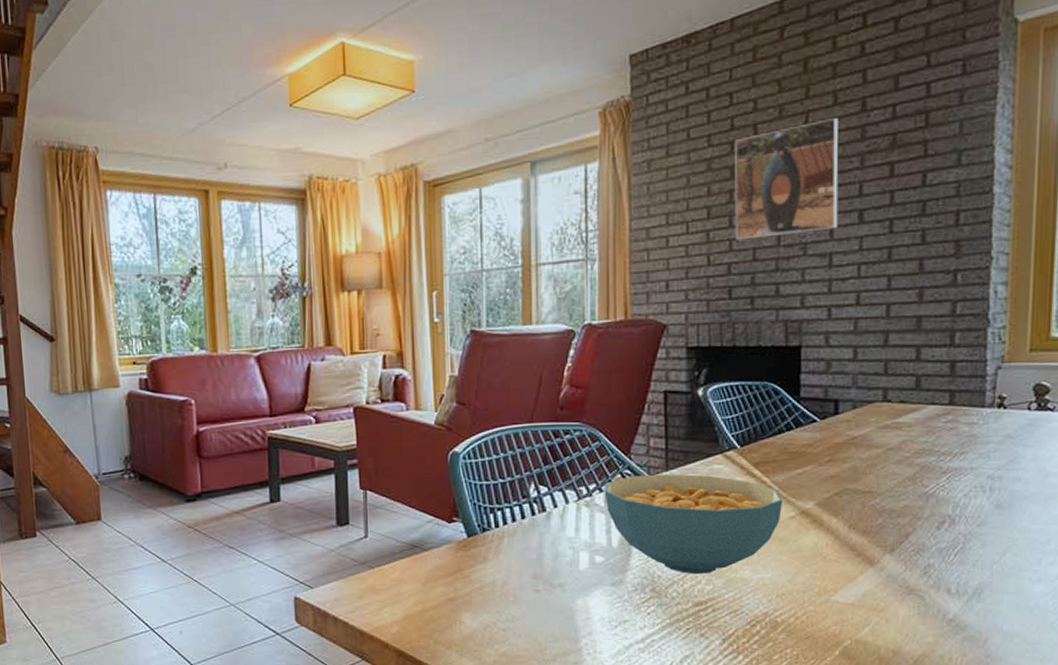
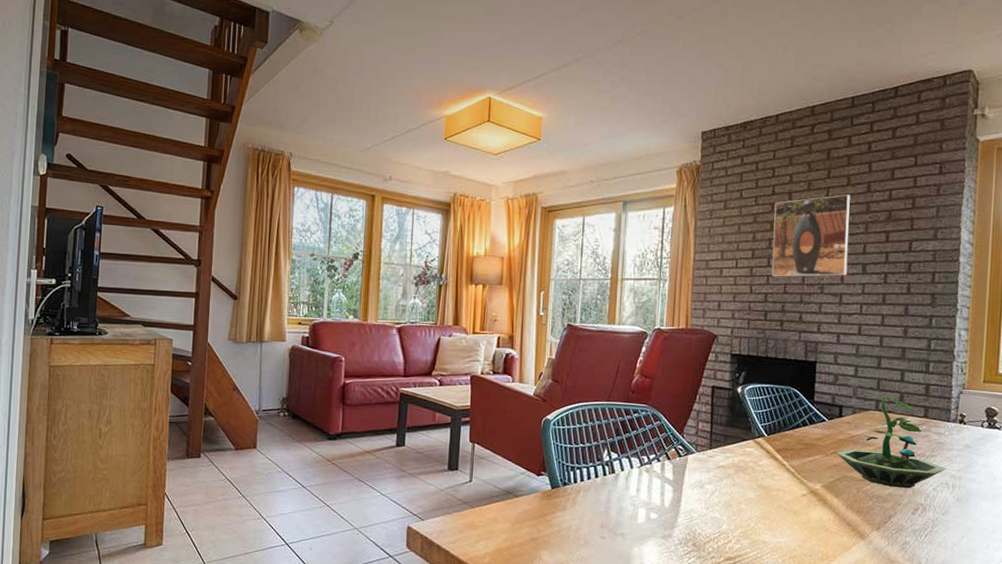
cereal bowl: present [604,473,783,575] -> none [661,451,798,535]
terrarium: none [832,381,981,498] -> present [836,395,946,489]

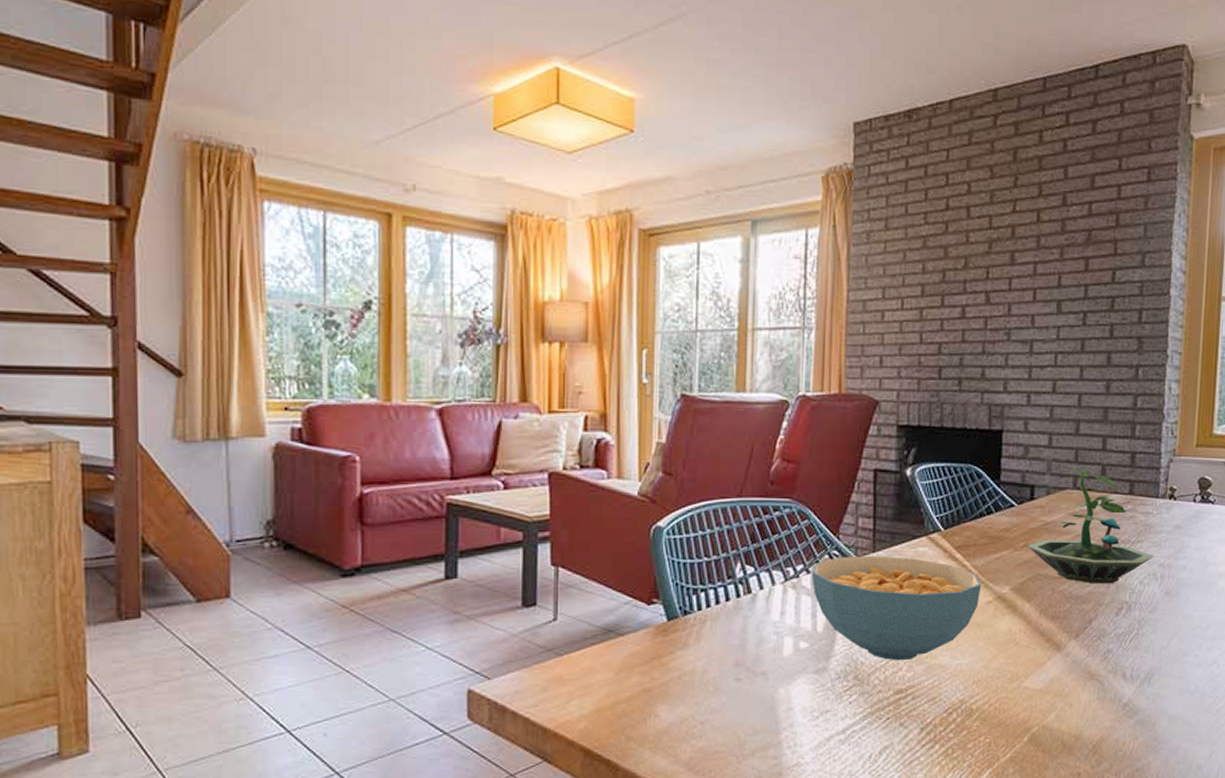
cereal bowl: none [661,451,798,535] -> present [811,555,982,661]
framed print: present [771,194,850,277] -> none [946,209,1042,321]

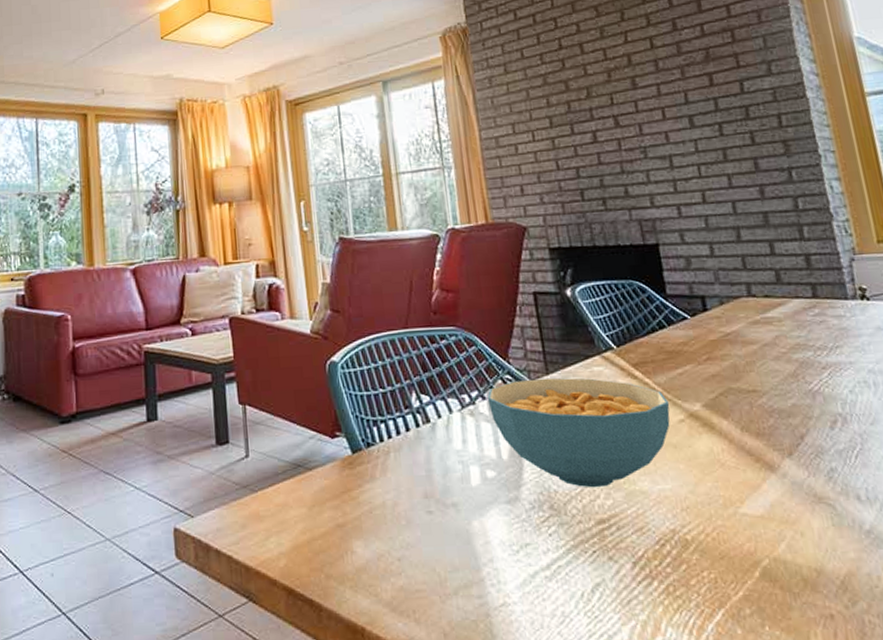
terrarium: present [1027,470,1154,584] -> none [710,276,860,396]

